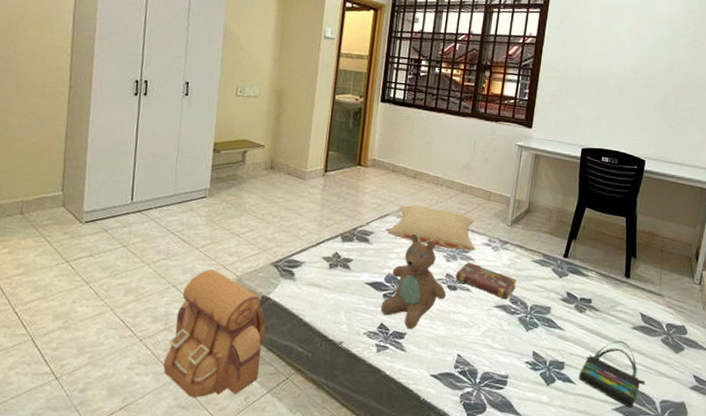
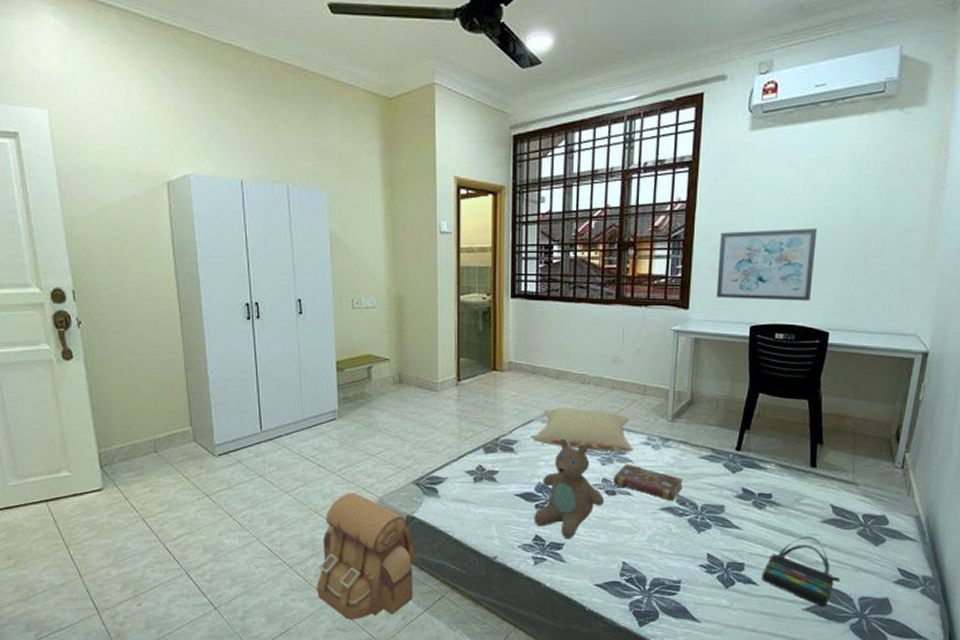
wall art: none [555,66,640,132] -> present [716,228,817,301]

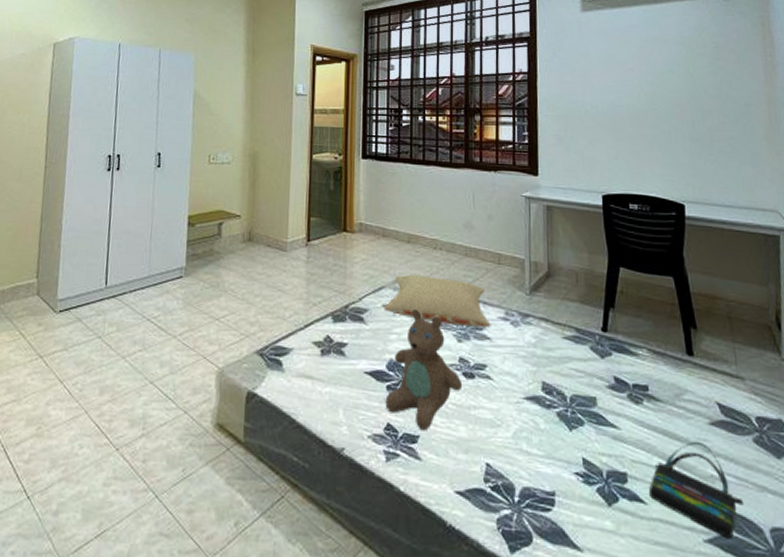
backpack: present [317,493,414,620] -> none [142,361,254,523]
book: present [613,463,683,501] -> none [471,341,548,389]
wall art: present [716,228,817,301] -> none [563,100,661,172]

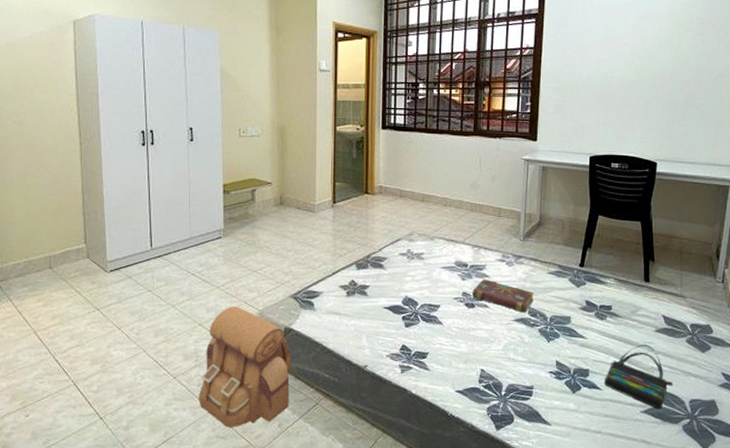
backpack: none [142,361,254,523] -> present [199,306,291,428]
pillow: present [384,275,491,327] -> none [400,228,490,267]
teddy bear: present [385,308,463,430] -> none [401,255,465,348]
book: none [471,341,548,389] -> present [472,278,534,313]

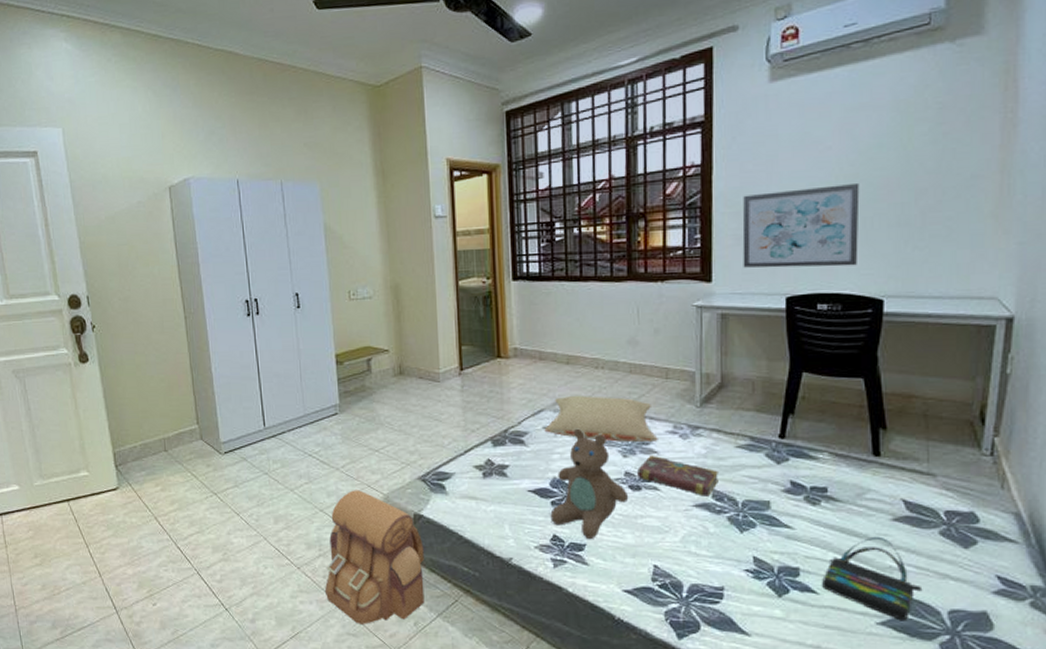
pillow: none [400,228,490,267] -> present [544,396,658,442]
teddy bear: none [401,255,465,348] -> present [550,428,629,538]
wall art: none [560,73,645,135] -> present [742,184,860,268]

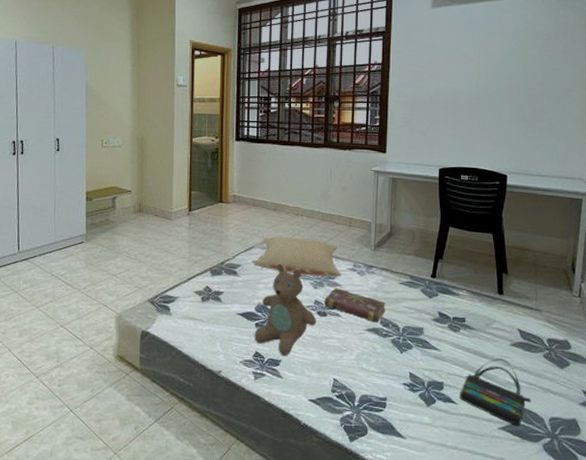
backpack: present [325,490,425,624] -> none [59,309,148,429]
wall art: present [742,184,860,268] -> none [409,87,492,148]

